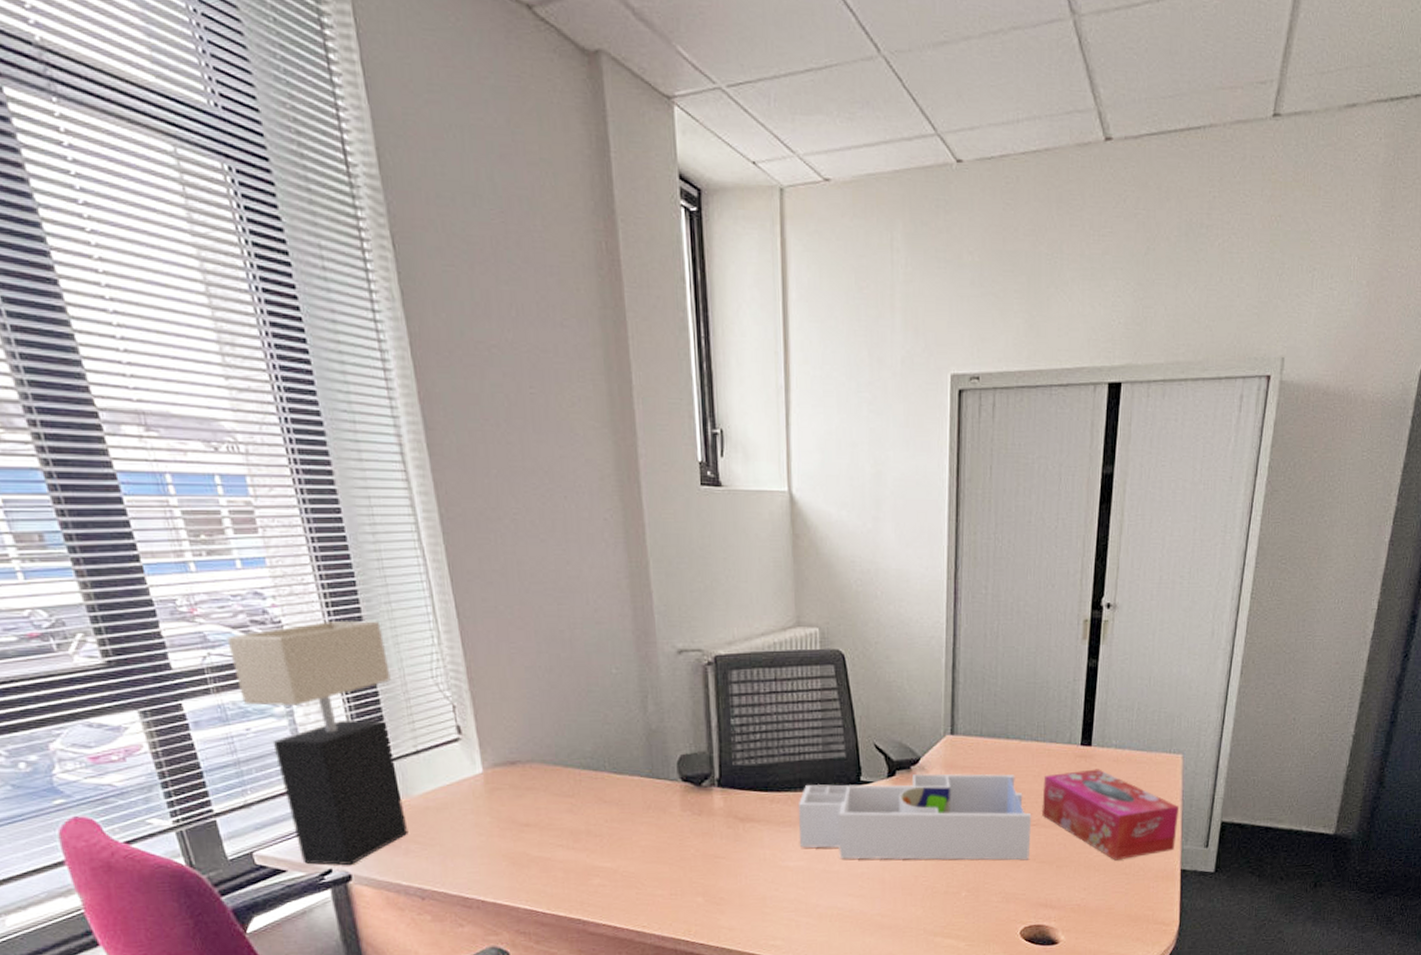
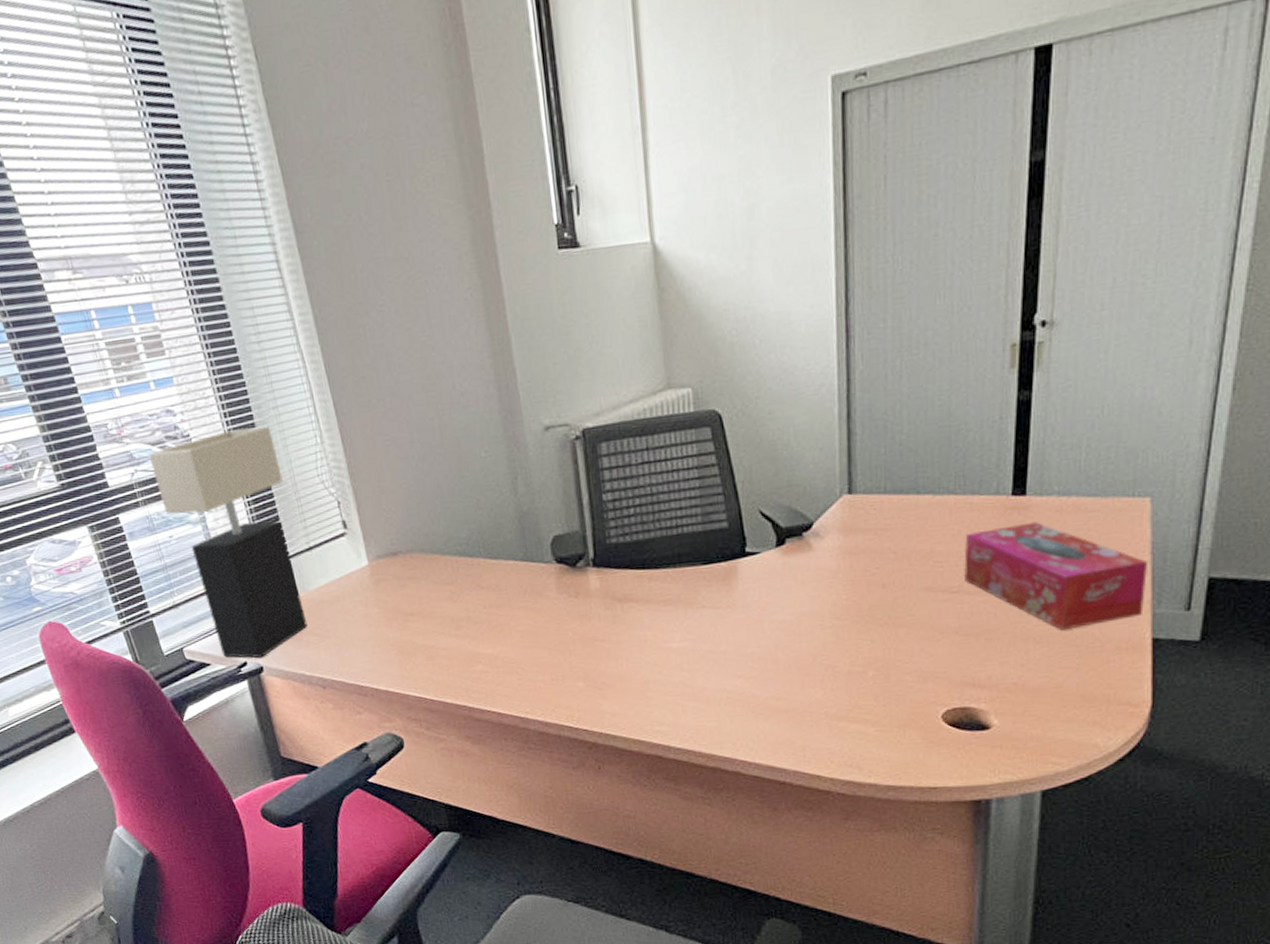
desk organizer: present [798,773,1032,861] -> none [678,535,952,638]

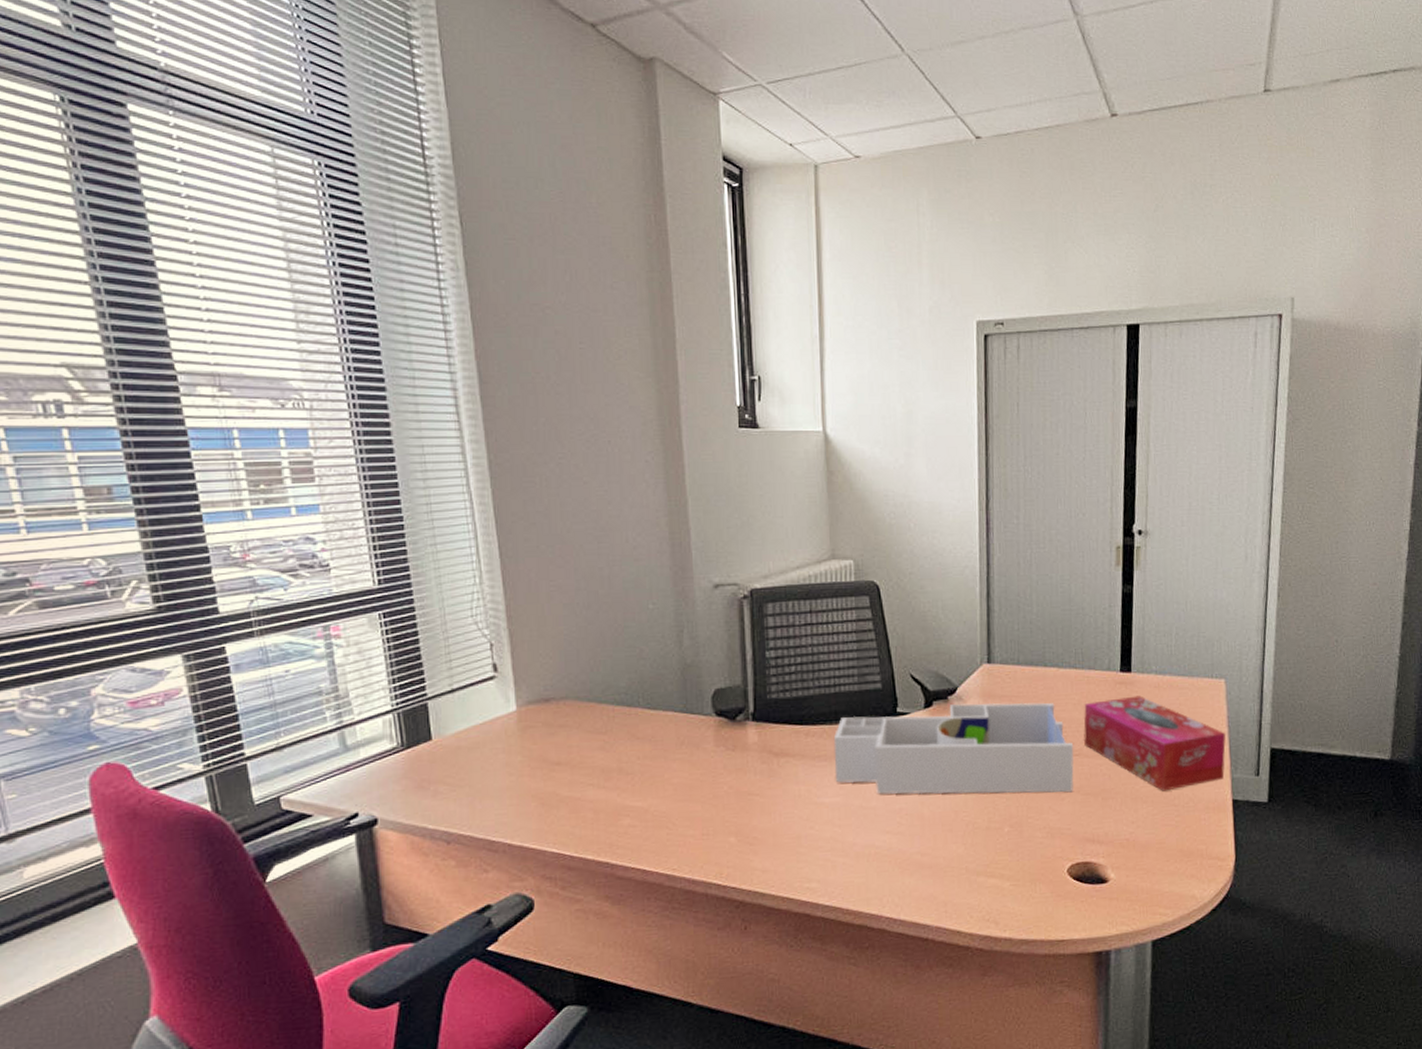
table lamp: present [148,426,308,658] -> none [275,562,438,809]
desk organizer: none [678,535,952,638] -> present [833,702,1074,795]

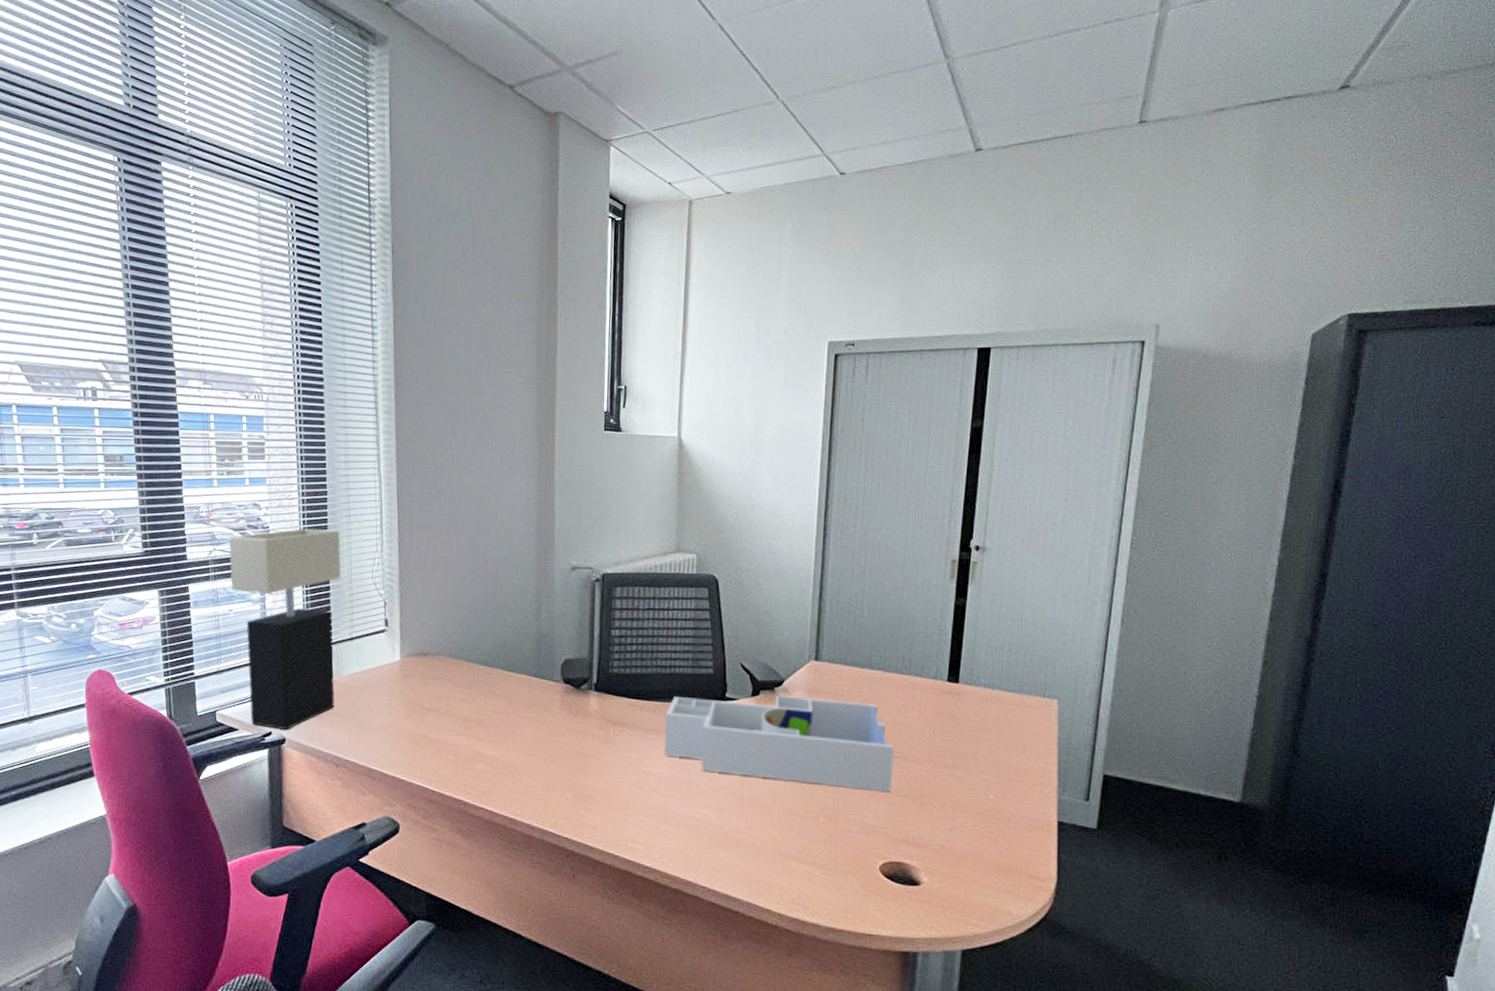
table lamp: none [275,562,438,809] -> present [228,528,341,730]
tissue box: present [1083,695,1226,791] -> none [904,706,1054,804]

